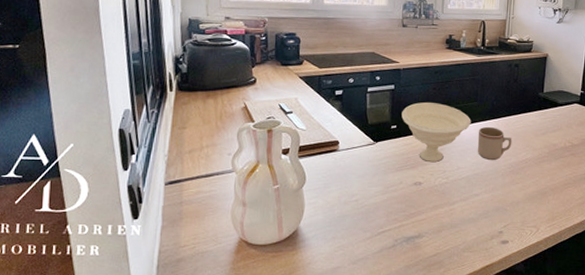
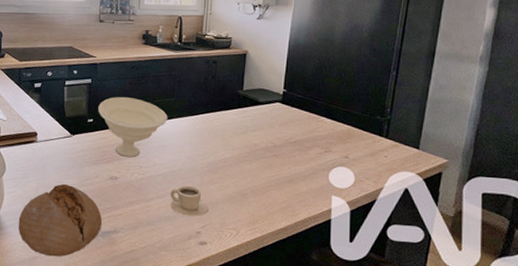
bread: none [319,191,407,266] -> present [18,183,103,257]
cup: none [473,188,510,217] -> present [170,186,209,217]
mug: present [477,126,512,160] -> none [174,123,211,158]

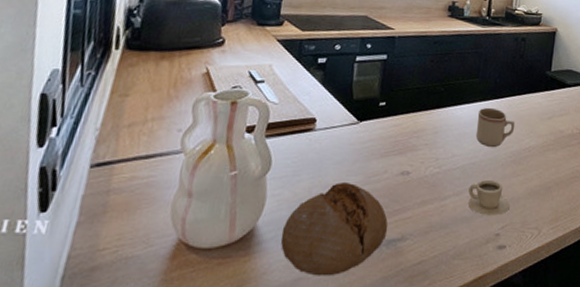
bowl: present [98,97,168,158] -> none [392,76,471,148]
mug: none [174,123,211,158] -> present [475,107,516,147]

